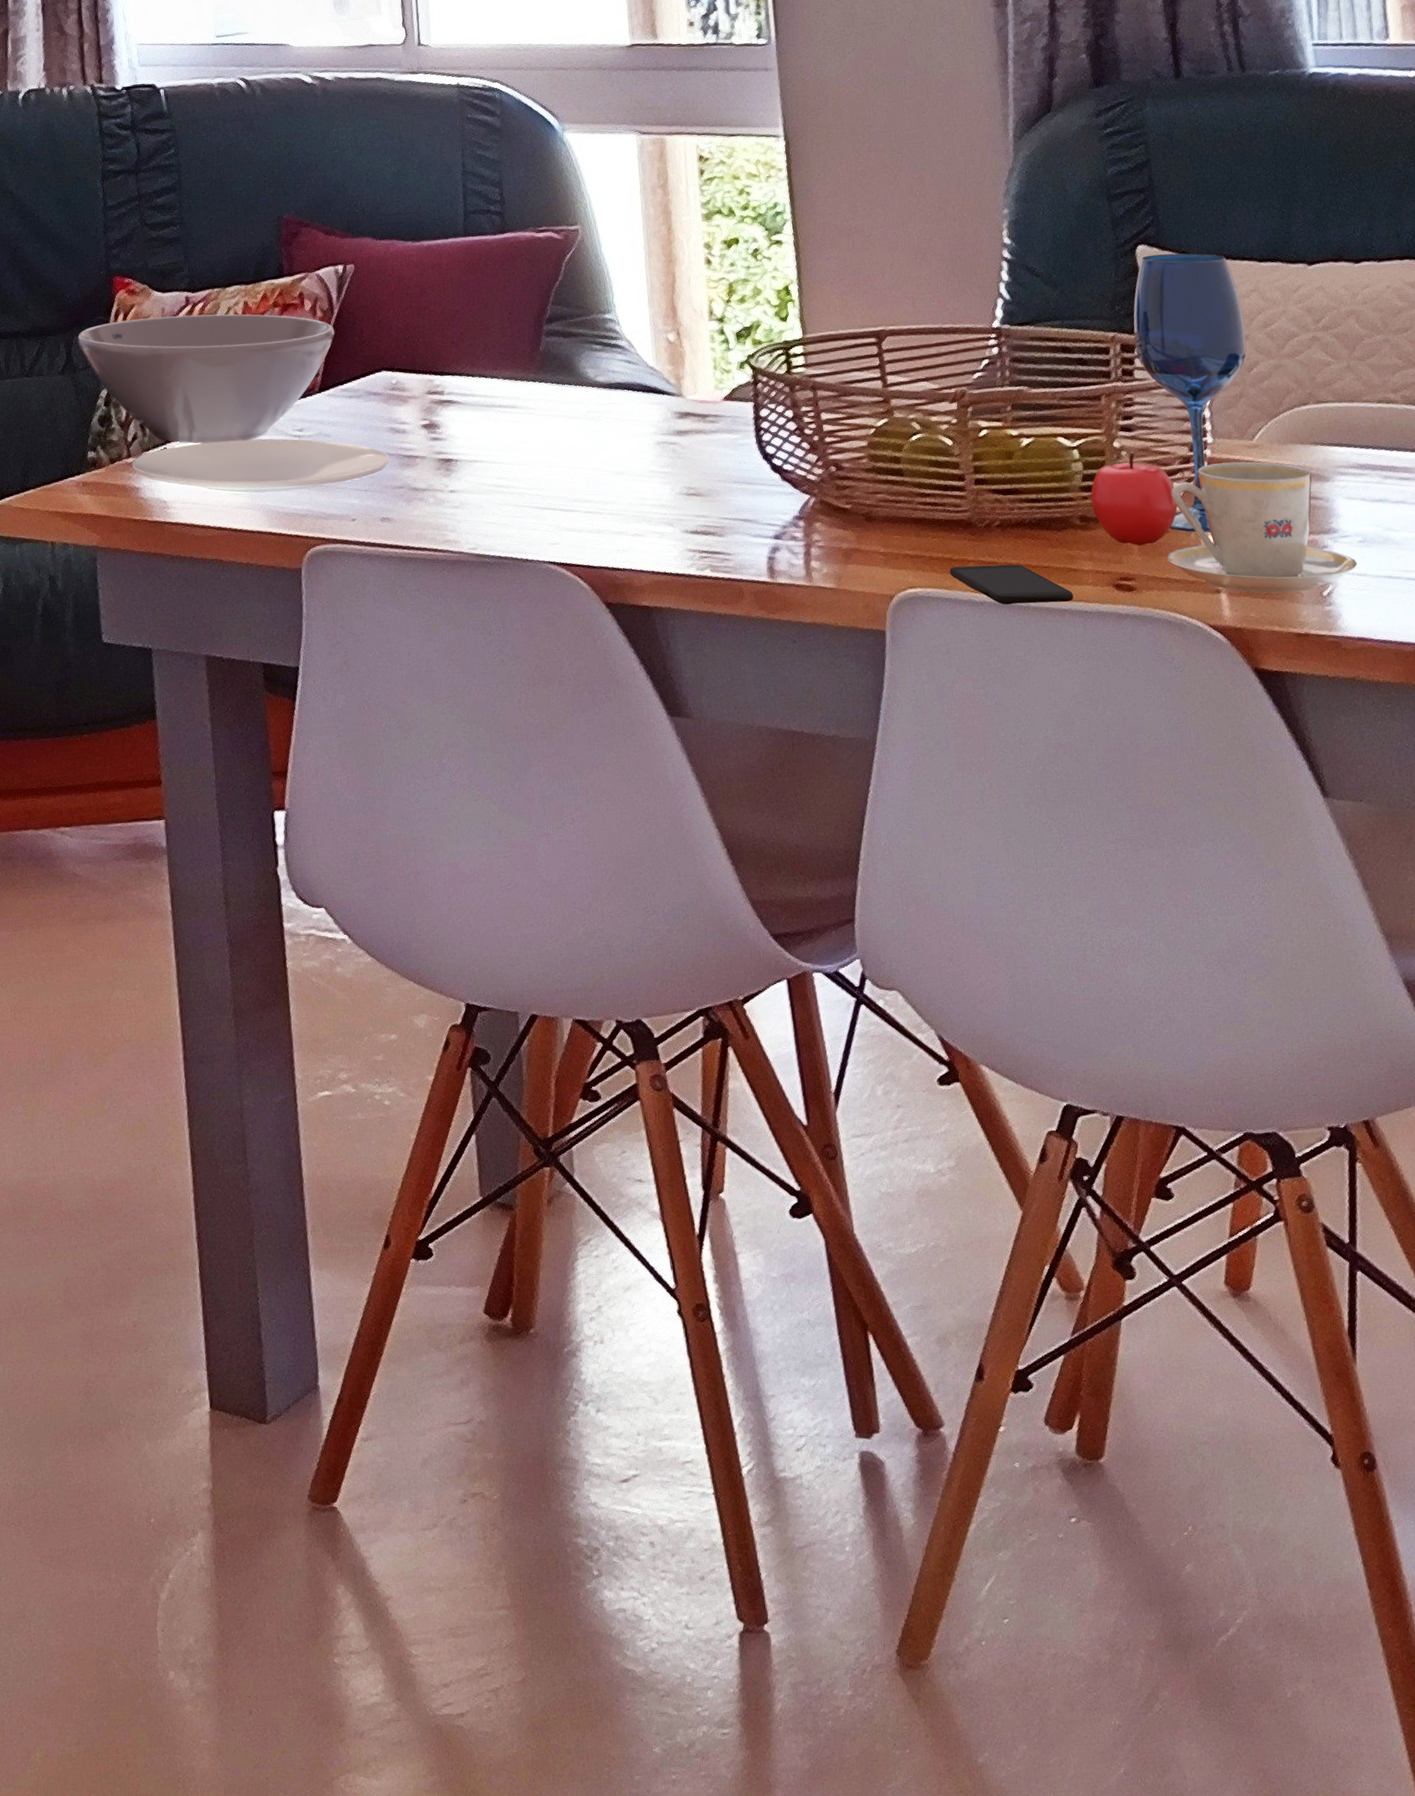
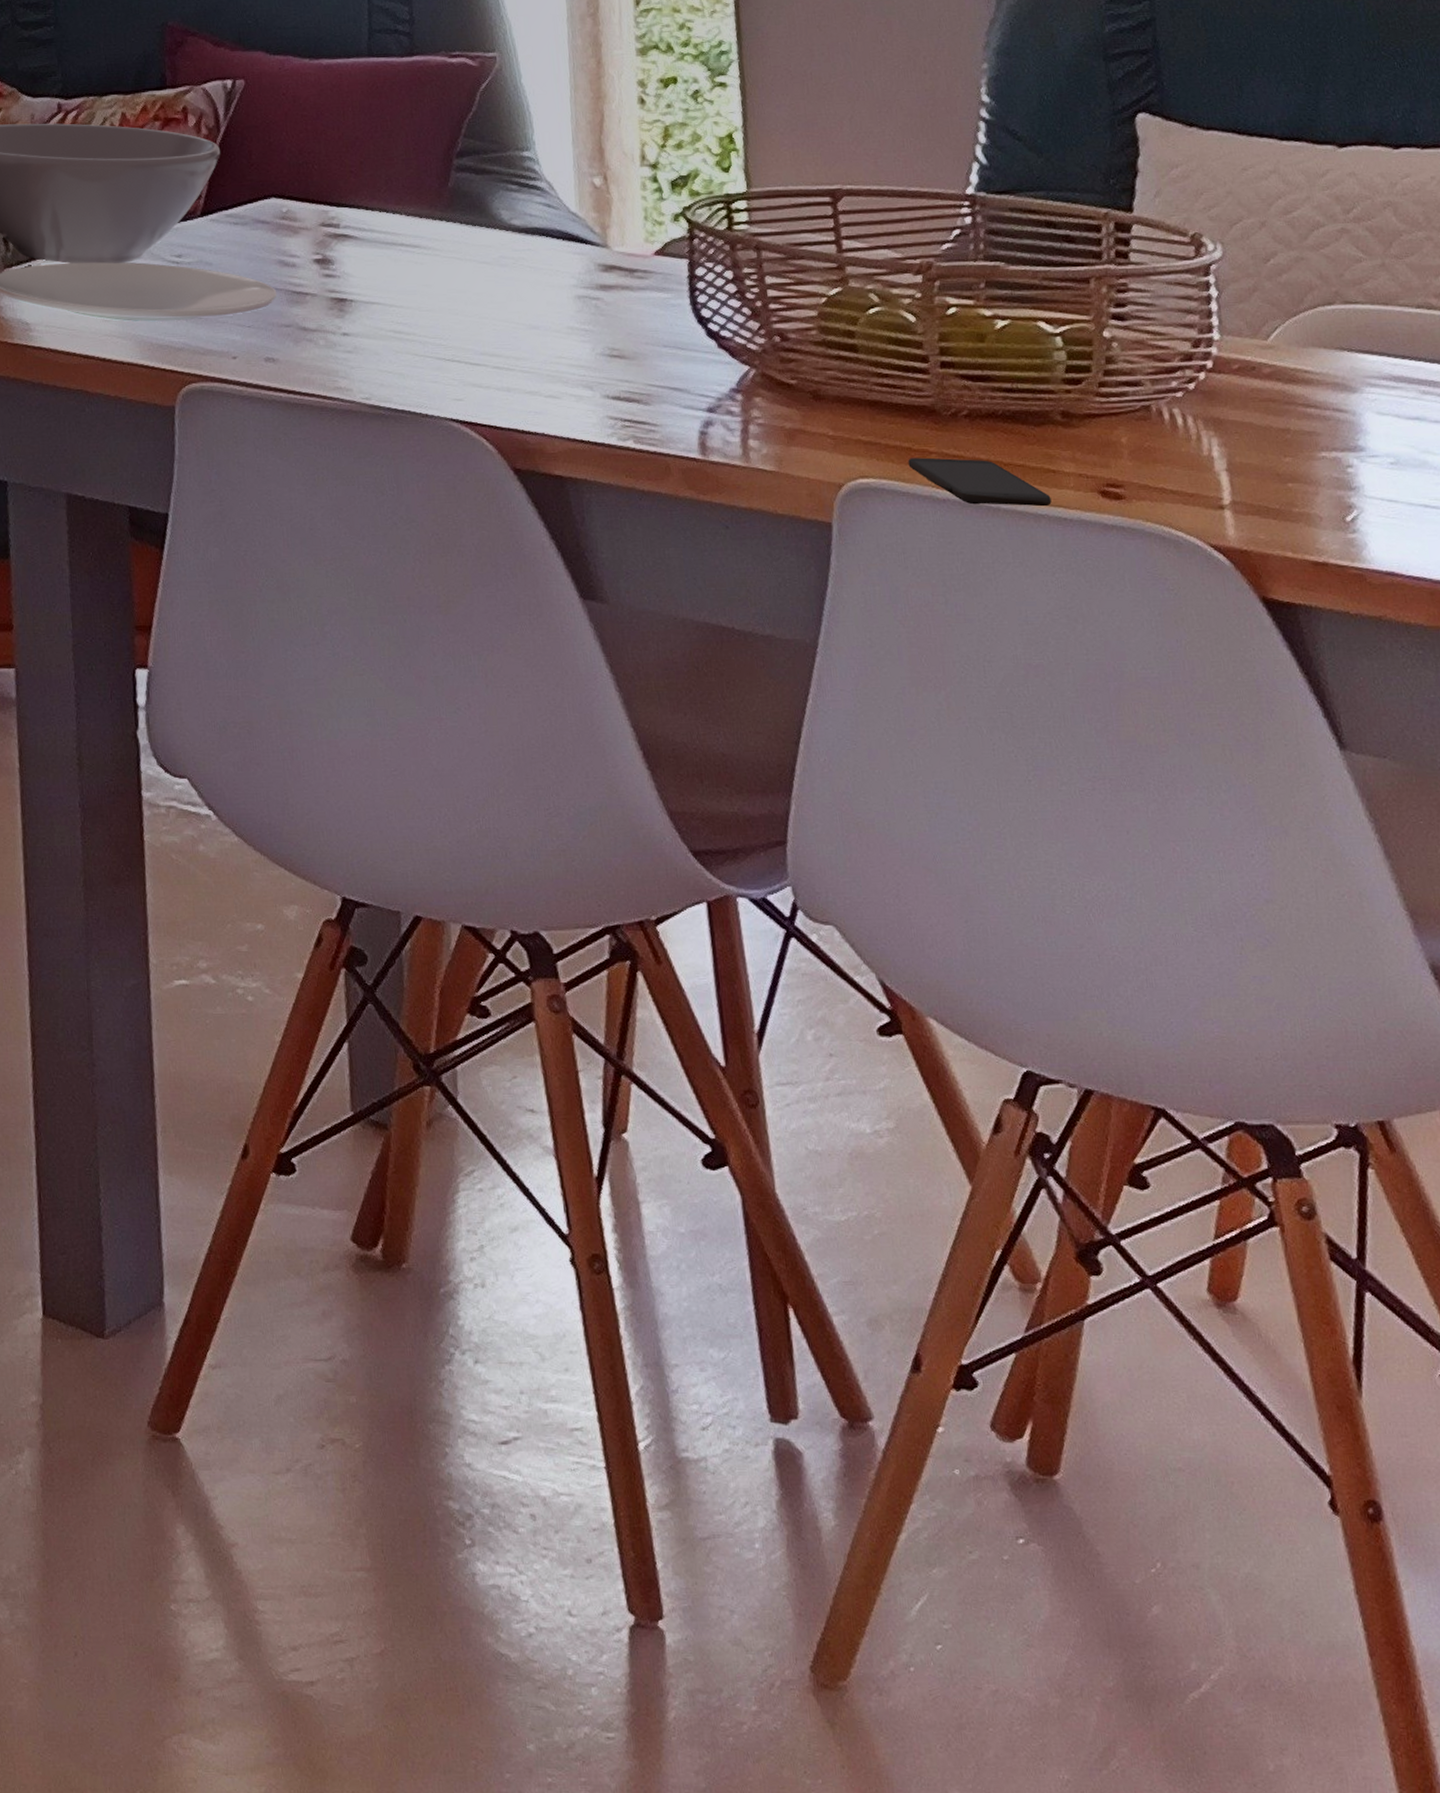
apple: present [1090,451,1178,546] -> none [1074,342,1177,449]
wineglass: present [1133,253,1247,533] -> none [1130,124,1263,441]
teacup: present [1167,461,1358,594] -> none [1162,363,1388,516]

